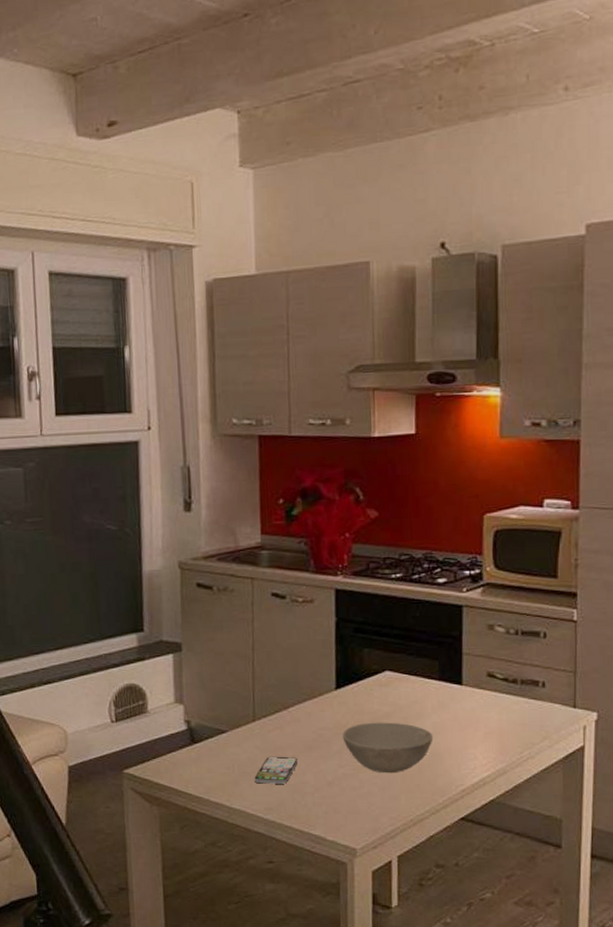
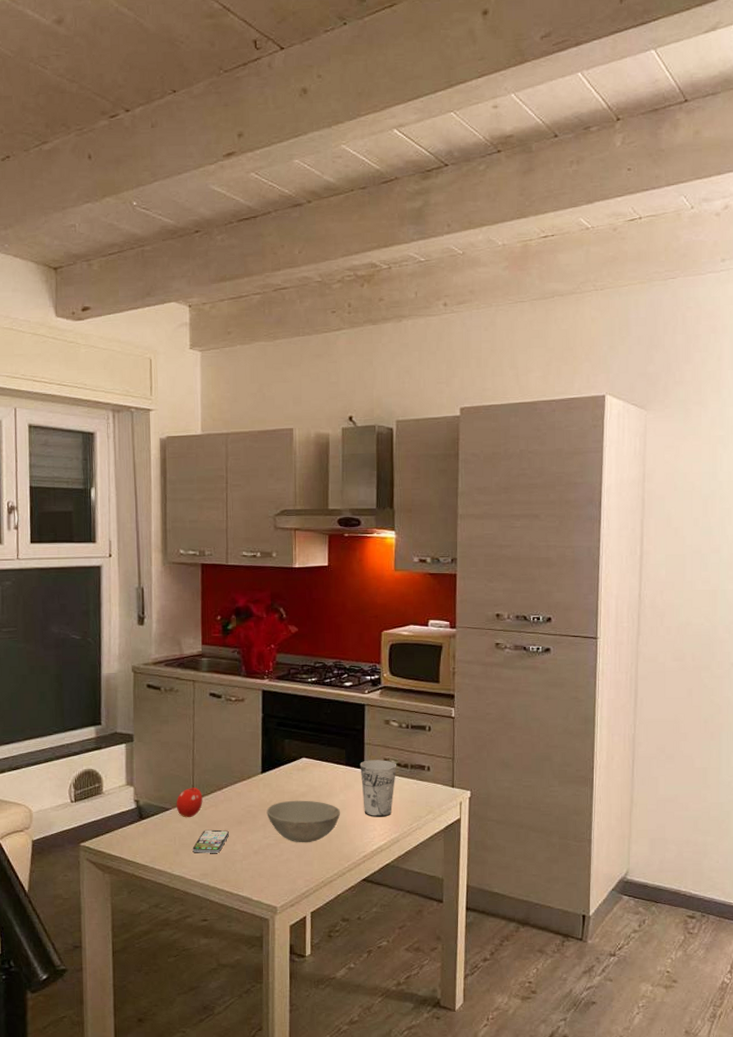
fruit: none [233,702,266,742] -> present [176,785,203,818]
cup: none [457,673,504,744] -> present [360,760,397,817]

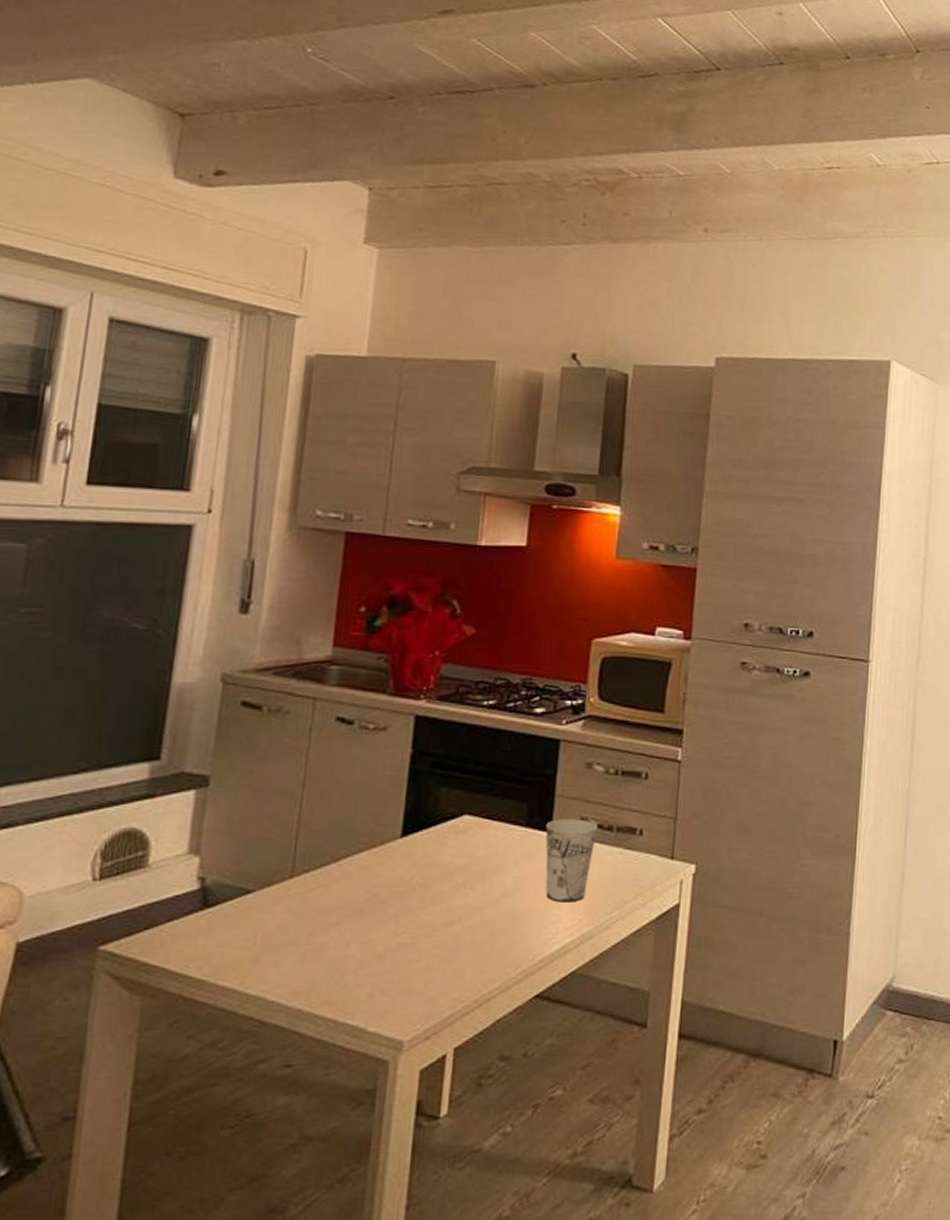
fruit: present [176,785,203,818] -> none [263,853,308,905]
smartphone: present [192,829,229,853] -> none [281,922,342,960]
bowl: present [266,800,341,843] -> none [402,877,513,942]

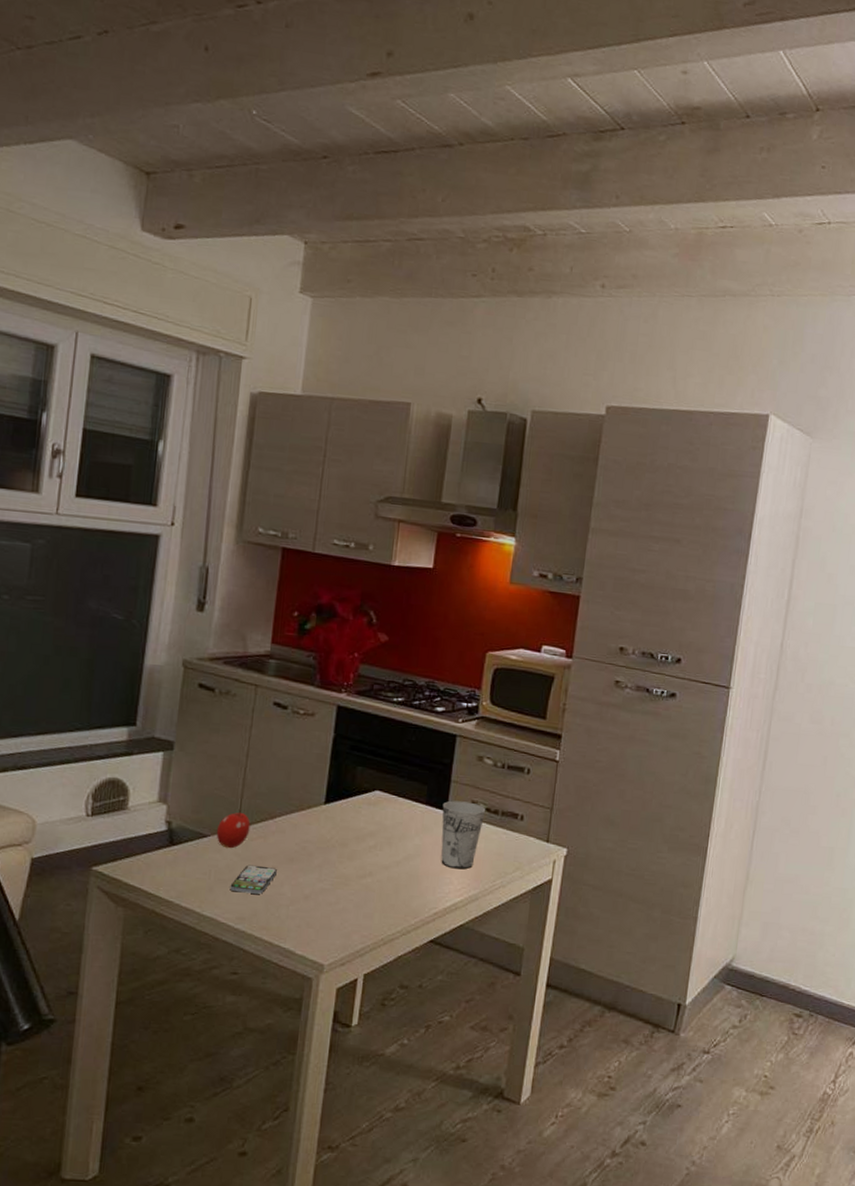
fruit: none [263,853,308,905] -> present [216,809,251,849]
smartphone: none [281,922,342,960] -> present [230,865,277,894]

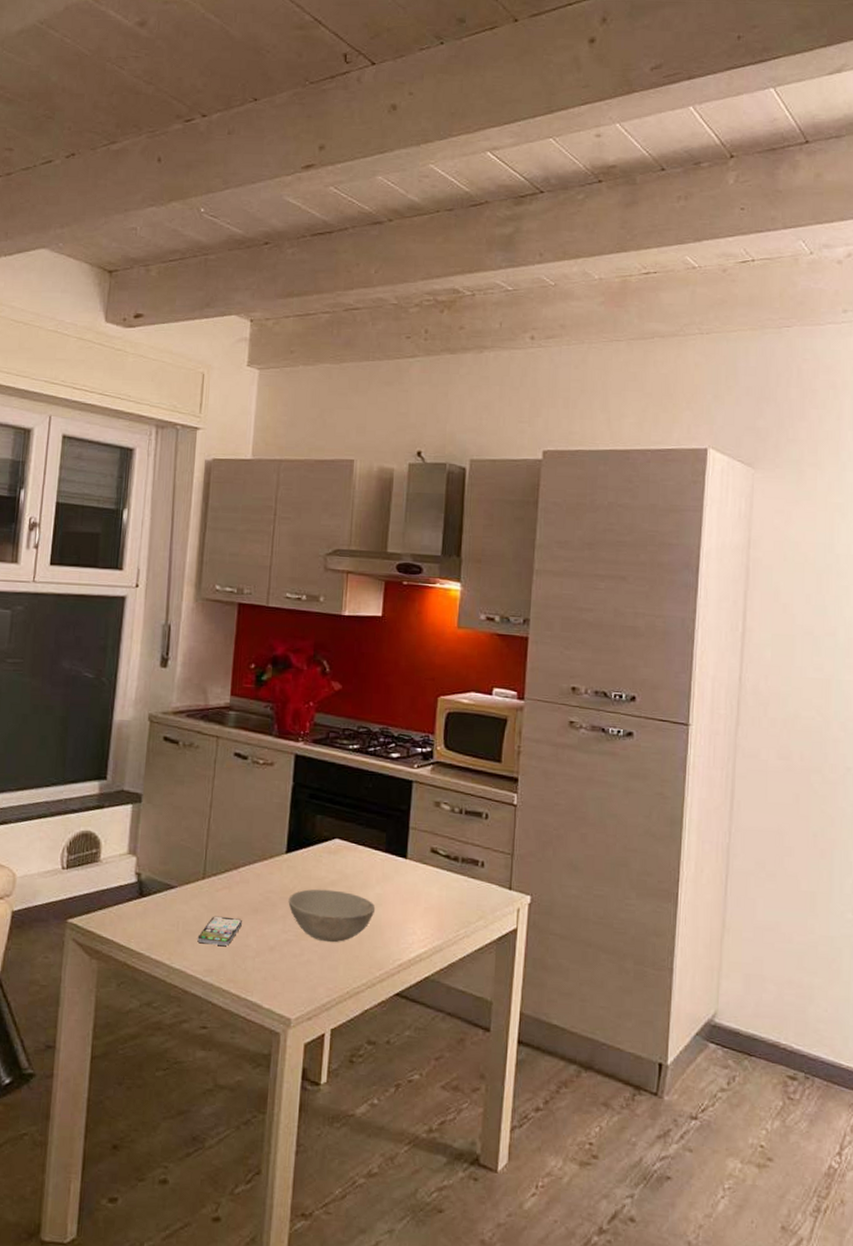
fruit: present [216,809,251,849] -> none [183,860,216,900]
bowl: none [325,839,414,892] -> present [288,889,376,943]
cup: present [441,800,486,869] -> none [402,848,446,919]

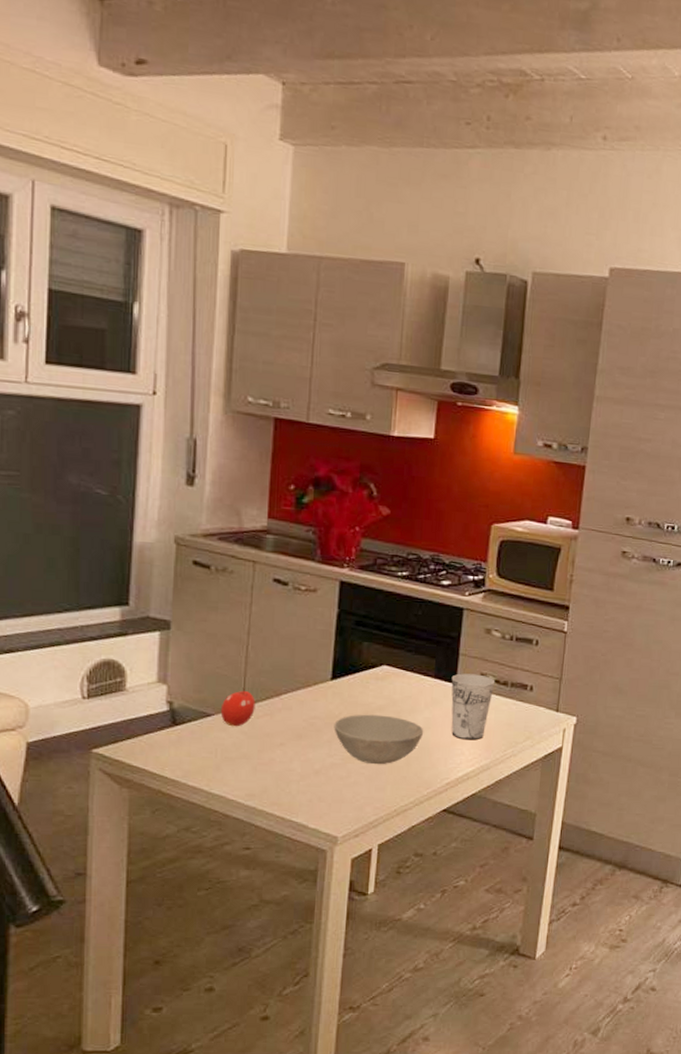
fruit: none [183,860,216,900] -> present [220,687,256,727]
smartphone: present [197,916,242,946] -> none [238,742,285,771]
cup: none [402,848,446,919] -> present [451,673,495,740]

